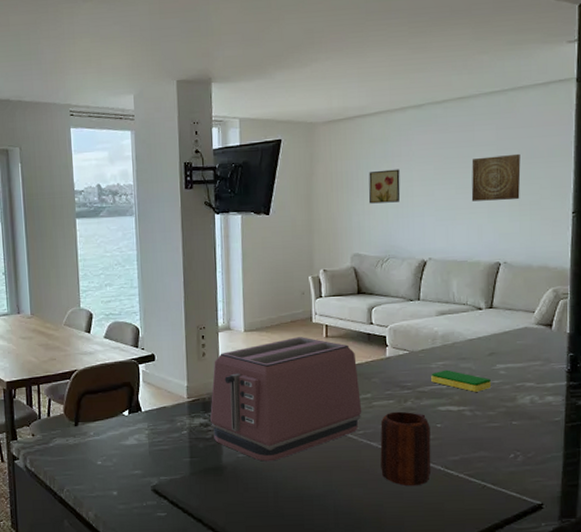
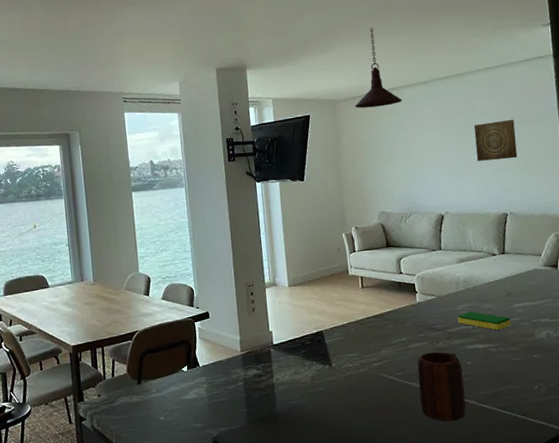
toaster: present [210,337,362,462] -> none [262,288,400,407]
pendant light: none [335,38,390,134] -> present [355,28,402,109]
wall art: present [368,169,401,204] -> none [387,136,416,167]

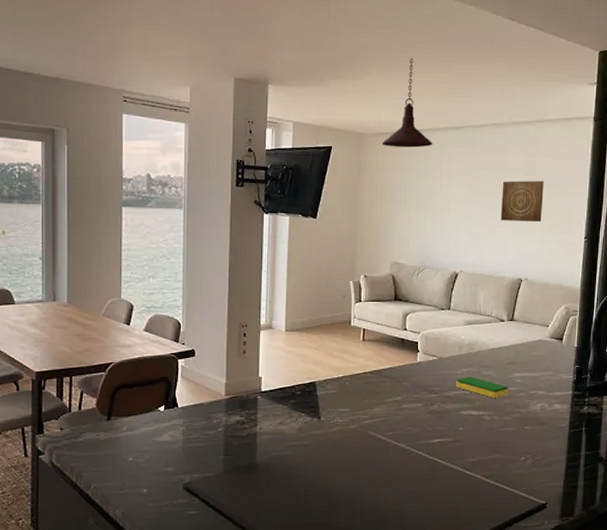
mug: present [417,351,466,422] -> none [406,414,453,486]

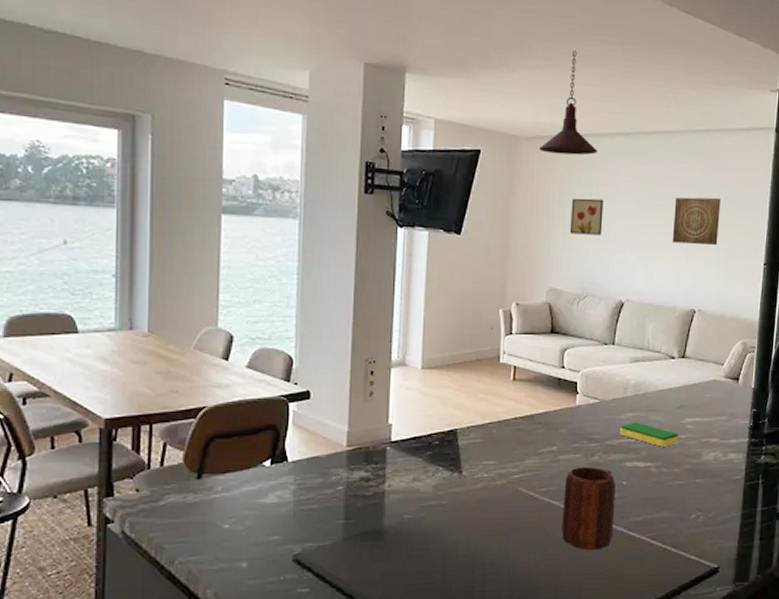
mug: none [406,414,453,486] -> present [562,466,616,551]
wall art: none [409,184,439,216] -> present [569,198,604,235]

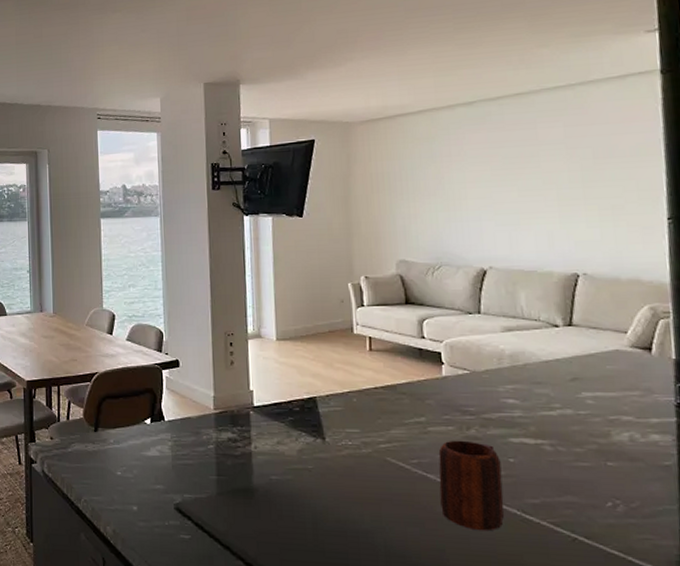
pendant light: present [539,50,597,155] -> none [374,35,437,134]
wall art: present [569,198,604,235] -> none [414,169,452,207]
dish sponge: present [620,422,679,447] -> none [498,395,577,423]
wall art: present [672,197,721,246] -> none [535,152,599,205]

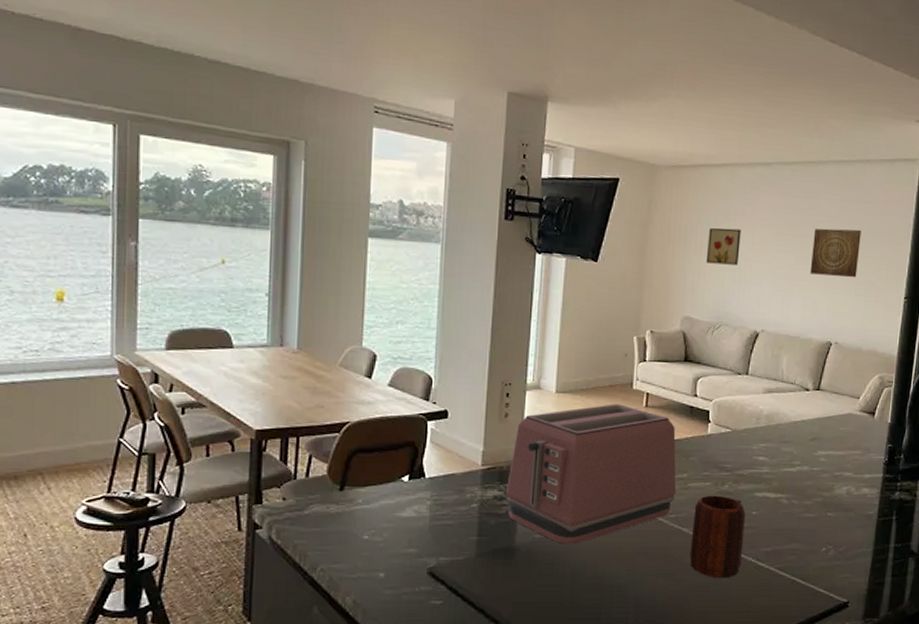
toaster: none [239,349,416,487] -> present [506,404,677,544]
wall art: none [414,169,452,207] -> present [705,227,741,265]
wall art: none [535,152,599,205] -> present [809,228,861,278]

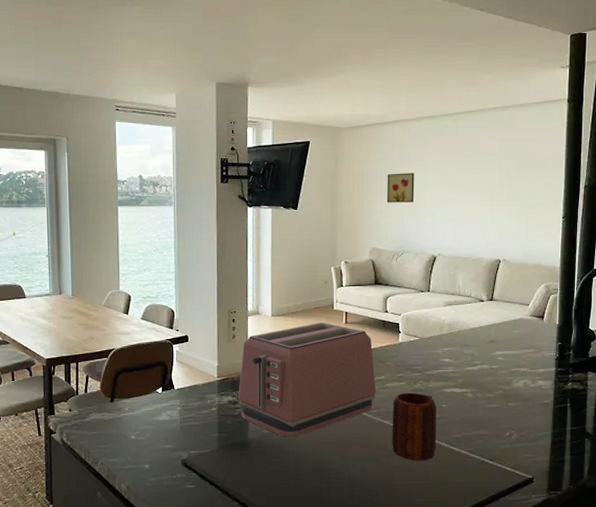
wall art: present [809,228,861,278] -> none [476,163,519,205]

